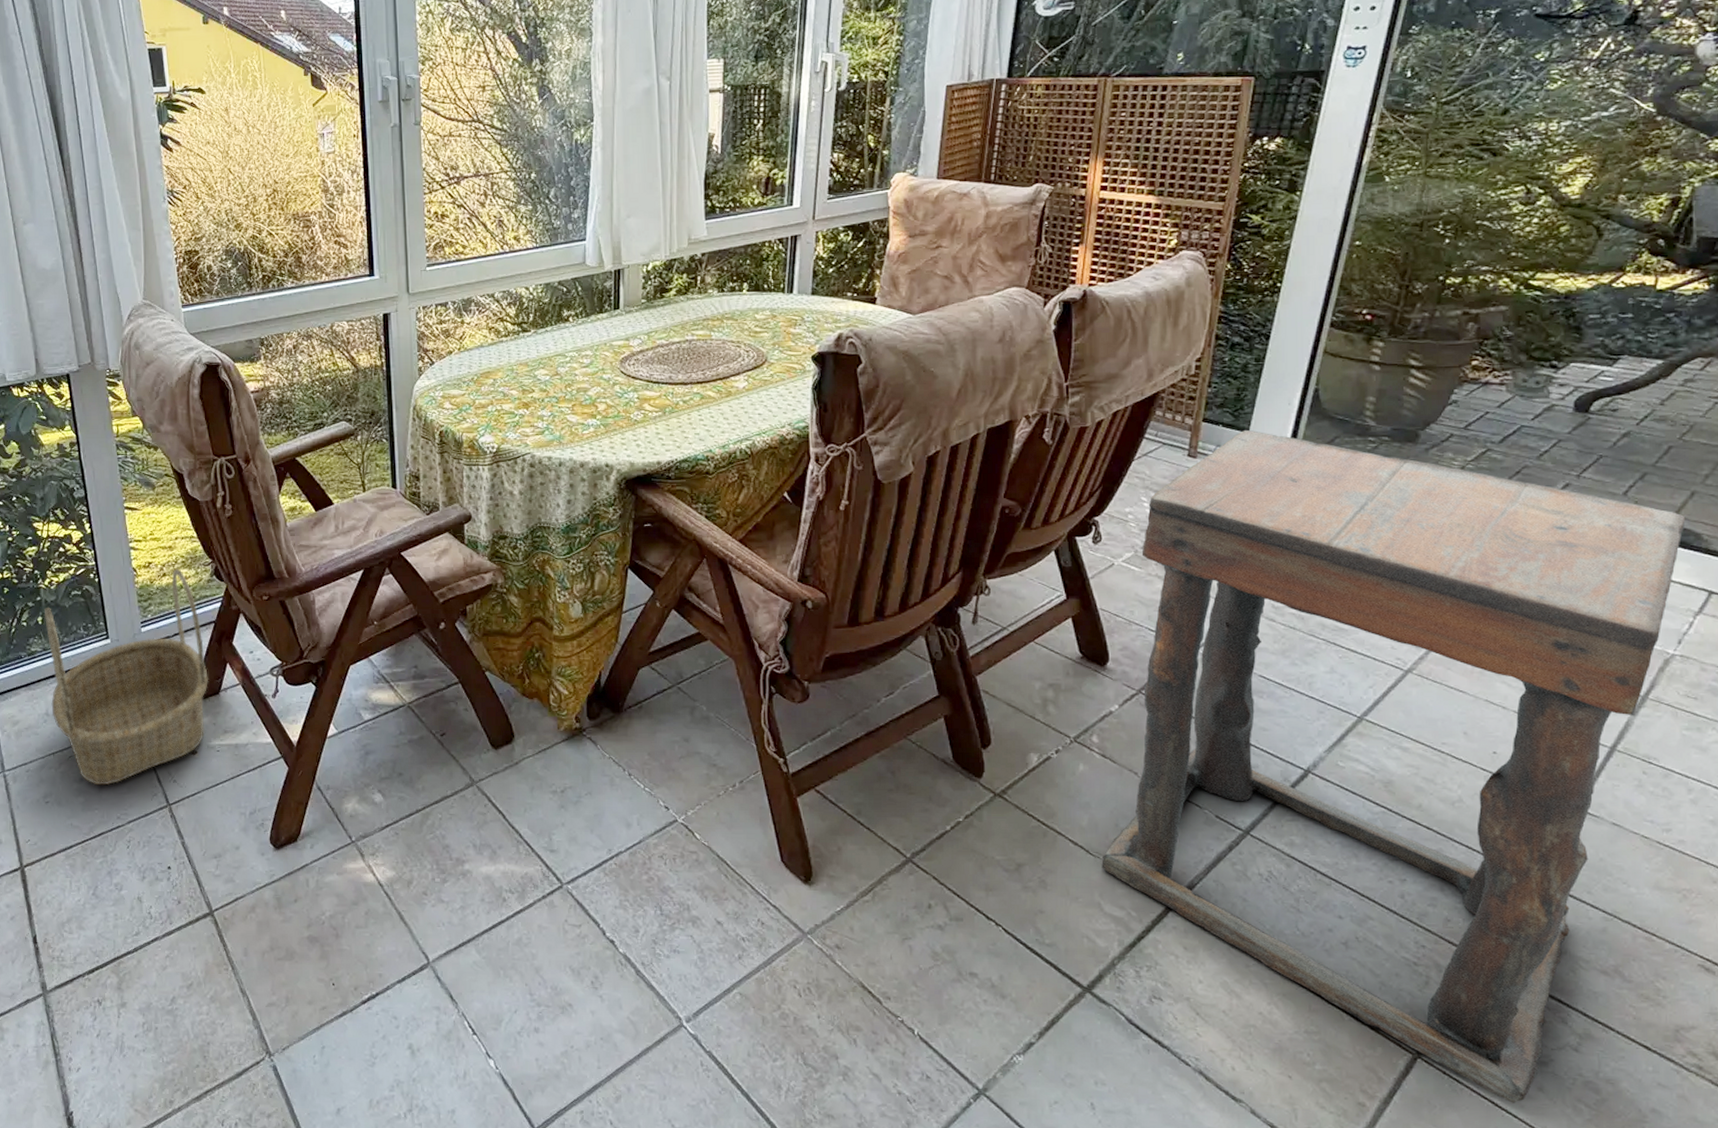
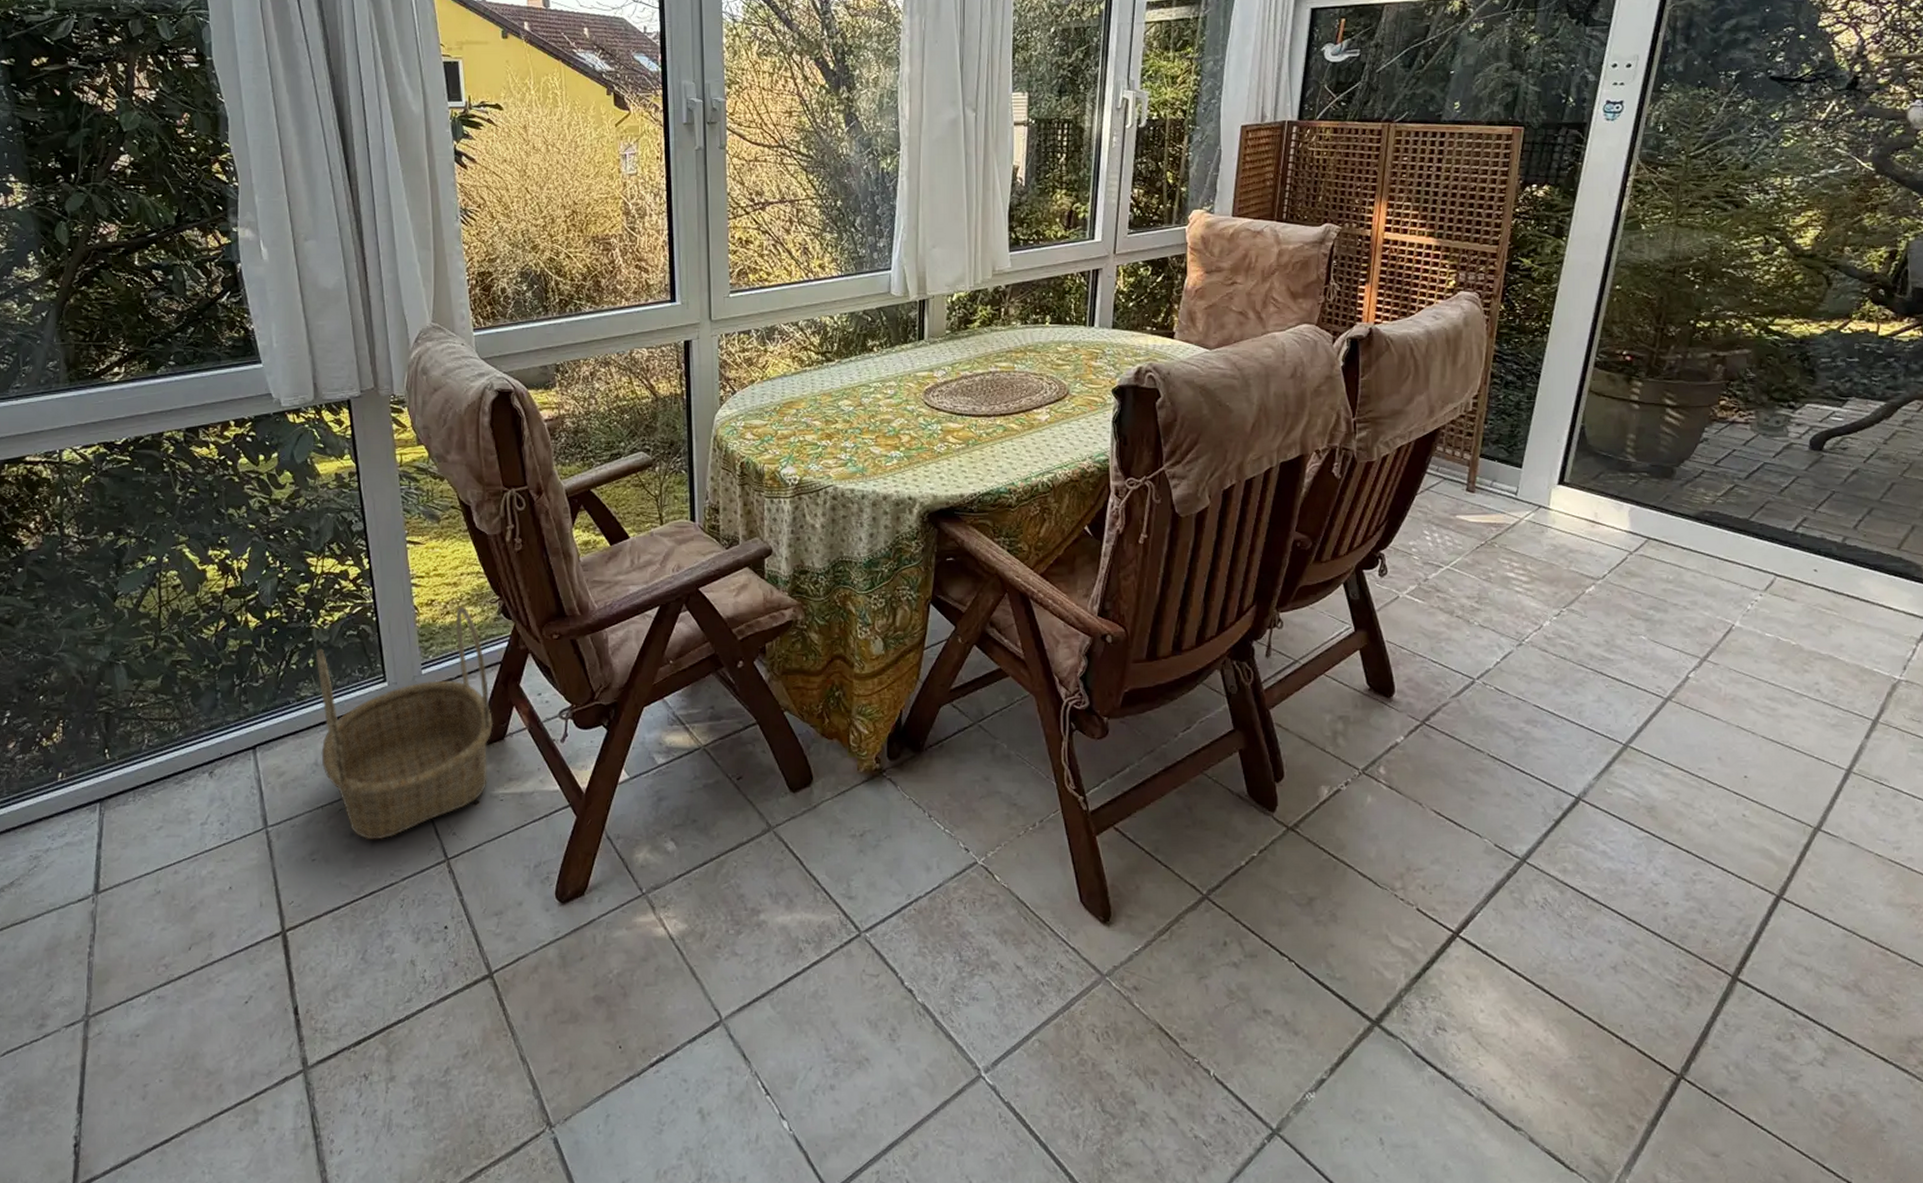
side table: present [1101,429,1686,1103] -> none [1389,465,1908,1119]

